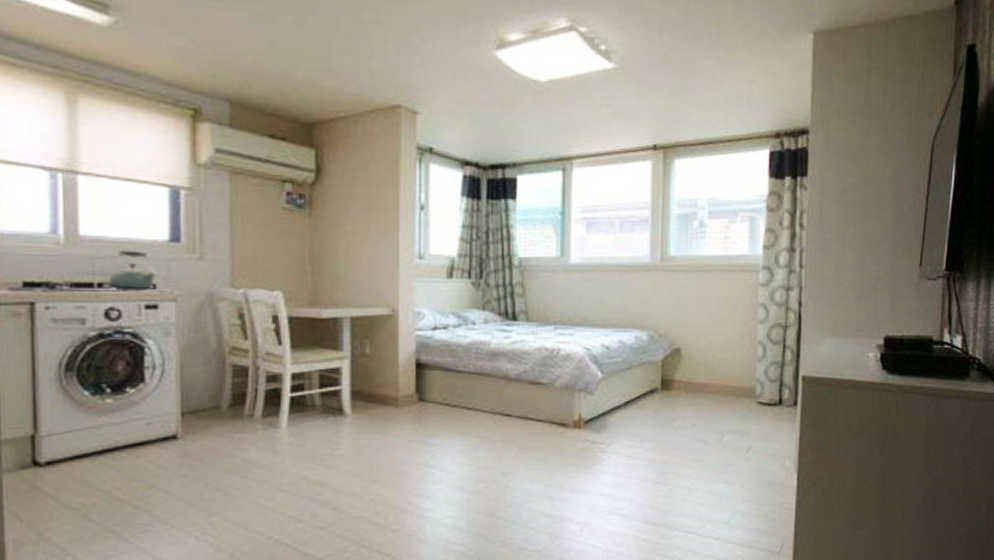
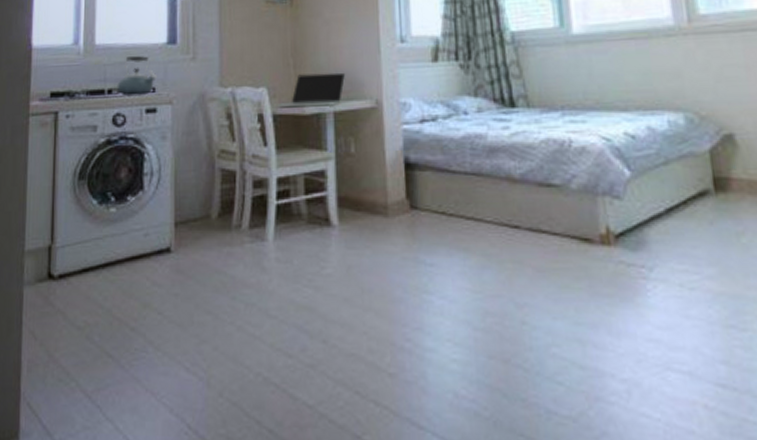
laptop: none [294,281,364,312] -> present [278,72,346,108]

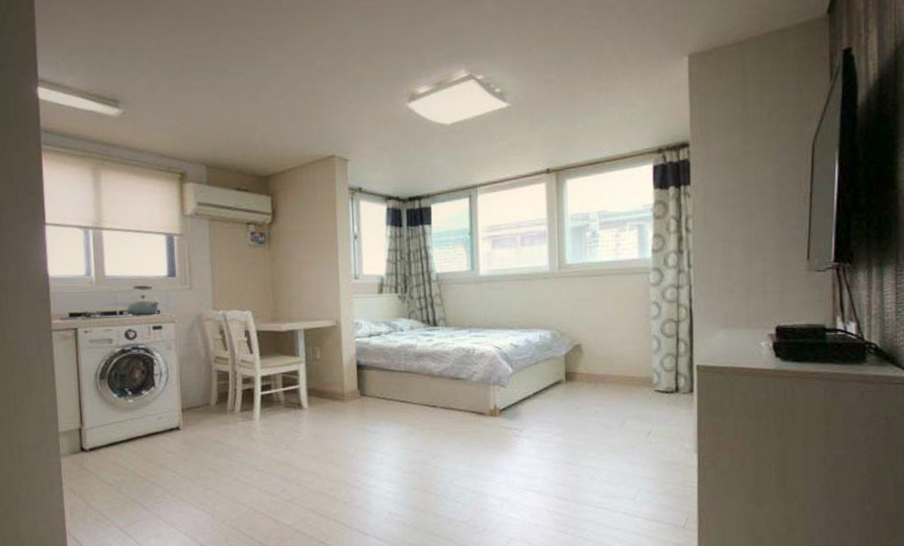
laptop: present [278,72,346,108] -> none [260,300,313,326]

